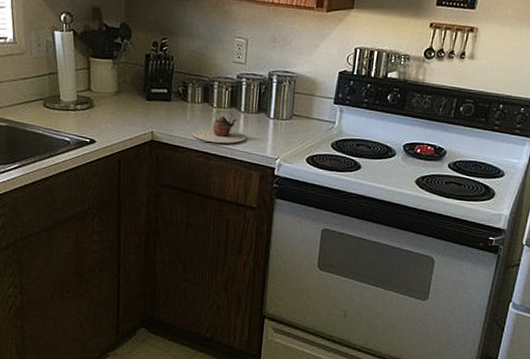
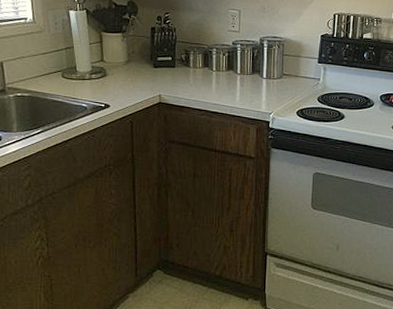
teapot: present [192,110,247,144] -> none [195,73,244,102]

